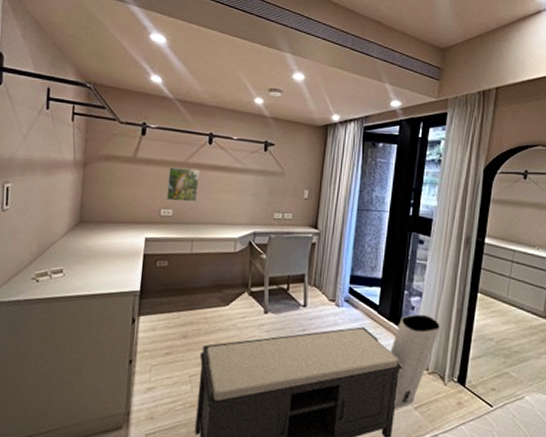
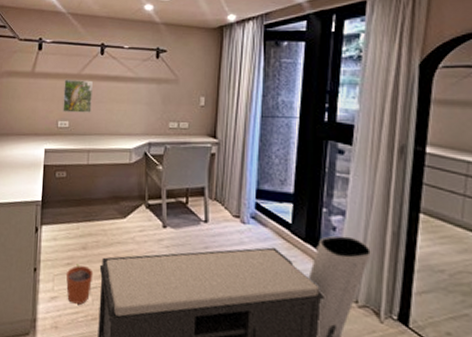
plant pot: none [164,353,194,393] -> present [65,264,94,305]

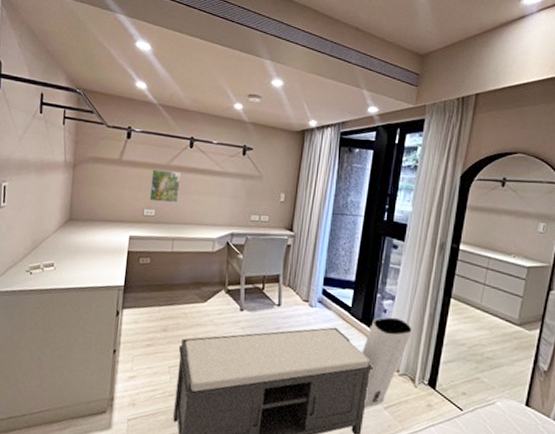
plant pot: present [65,264,94,305] -> none [145,345,173,383]

